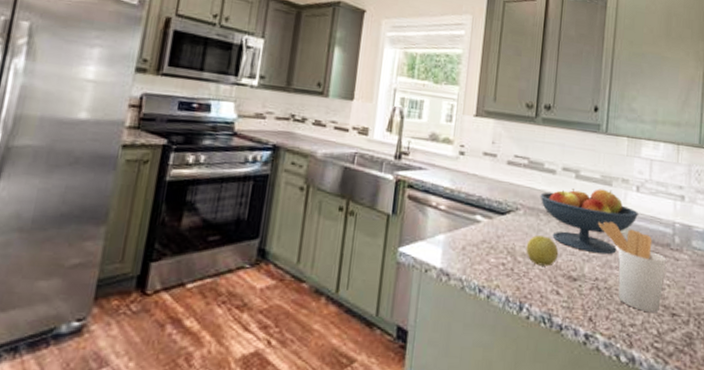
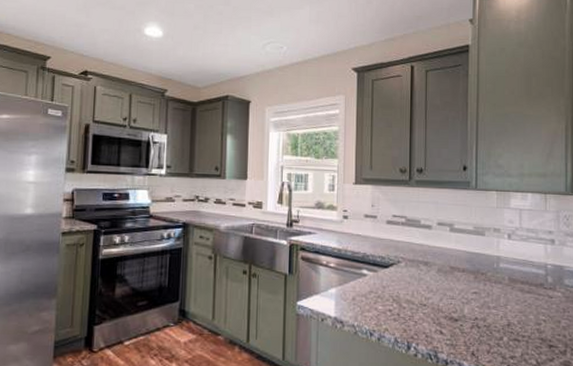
apple: present [526,235,559,267] -> none [409,284,440,310]
fruit bowl: present [540,189,639,255] -> none [419,239,512,297]
utensil holder: present [598,221,666,312] -> none [474,267,540,345]

